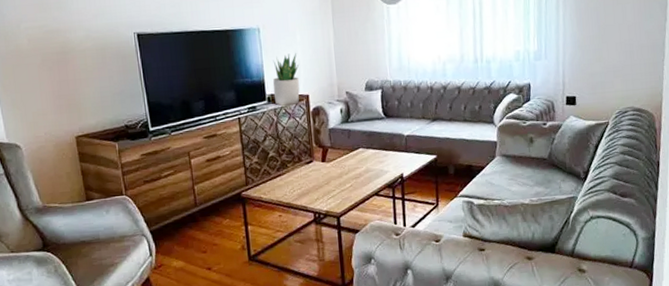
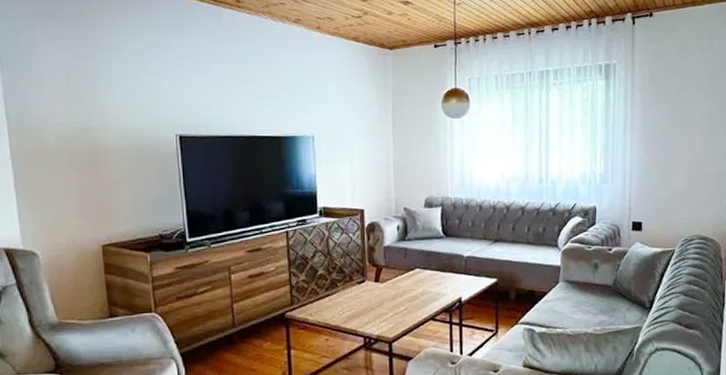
planter: present [272,53,300,106] -> none [325,164,354,221]

